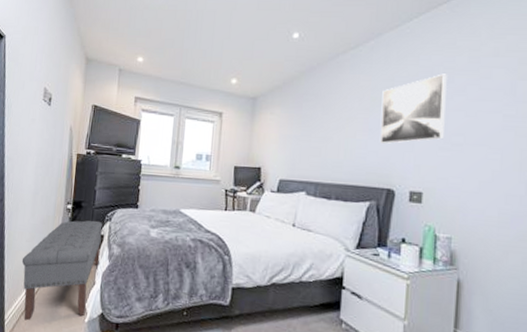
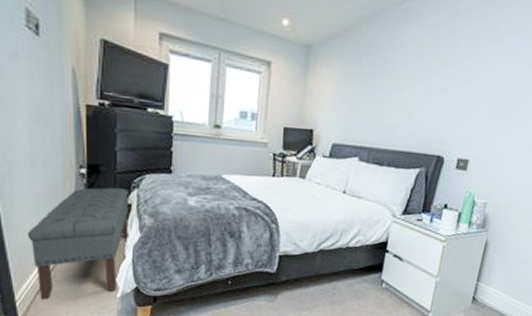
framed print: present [381,74,447,144] -> none [437,33,511,109]

